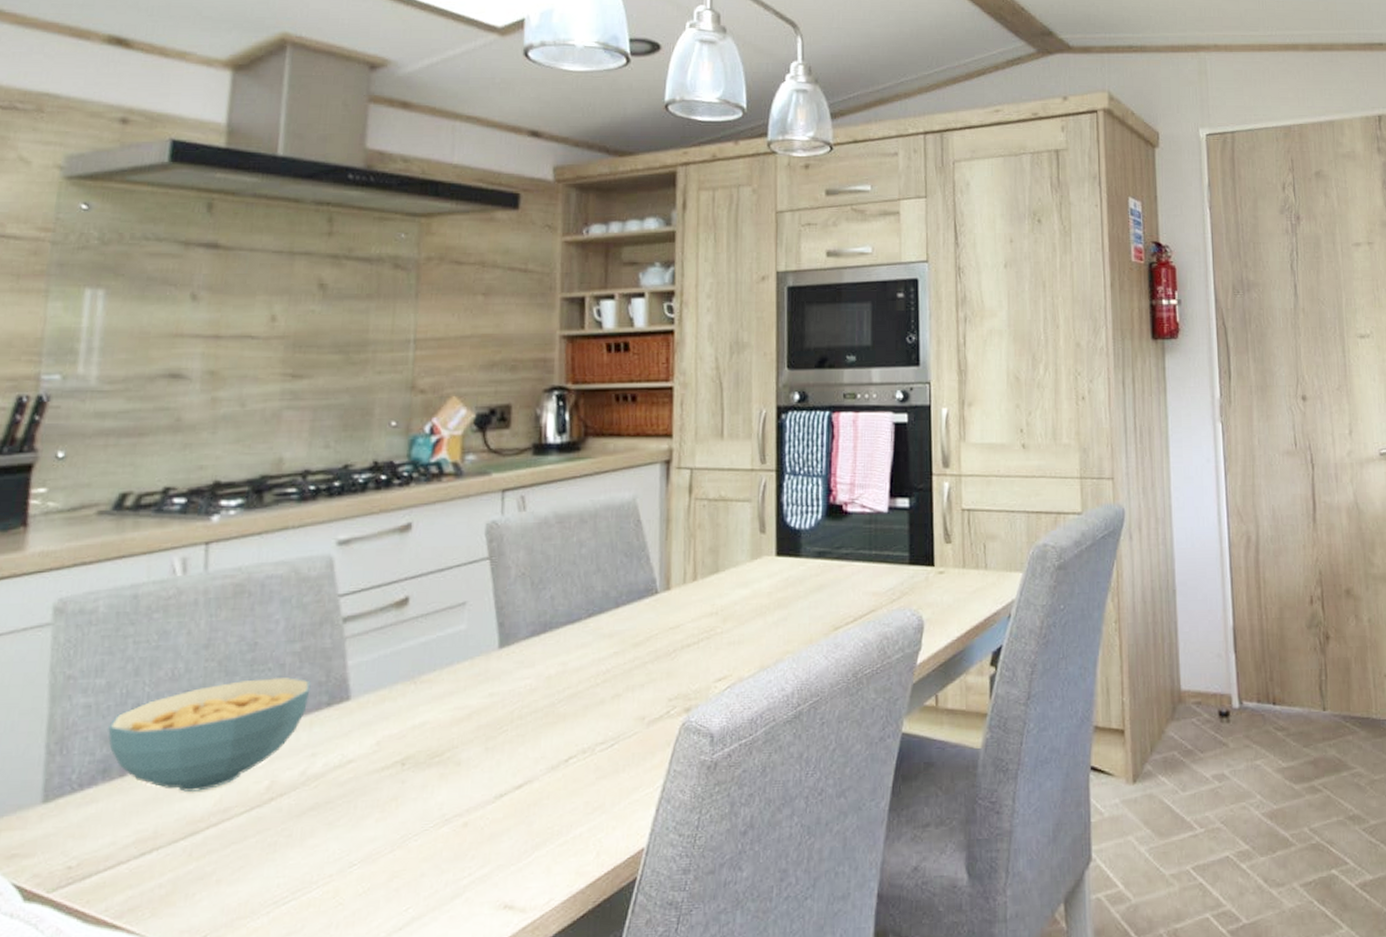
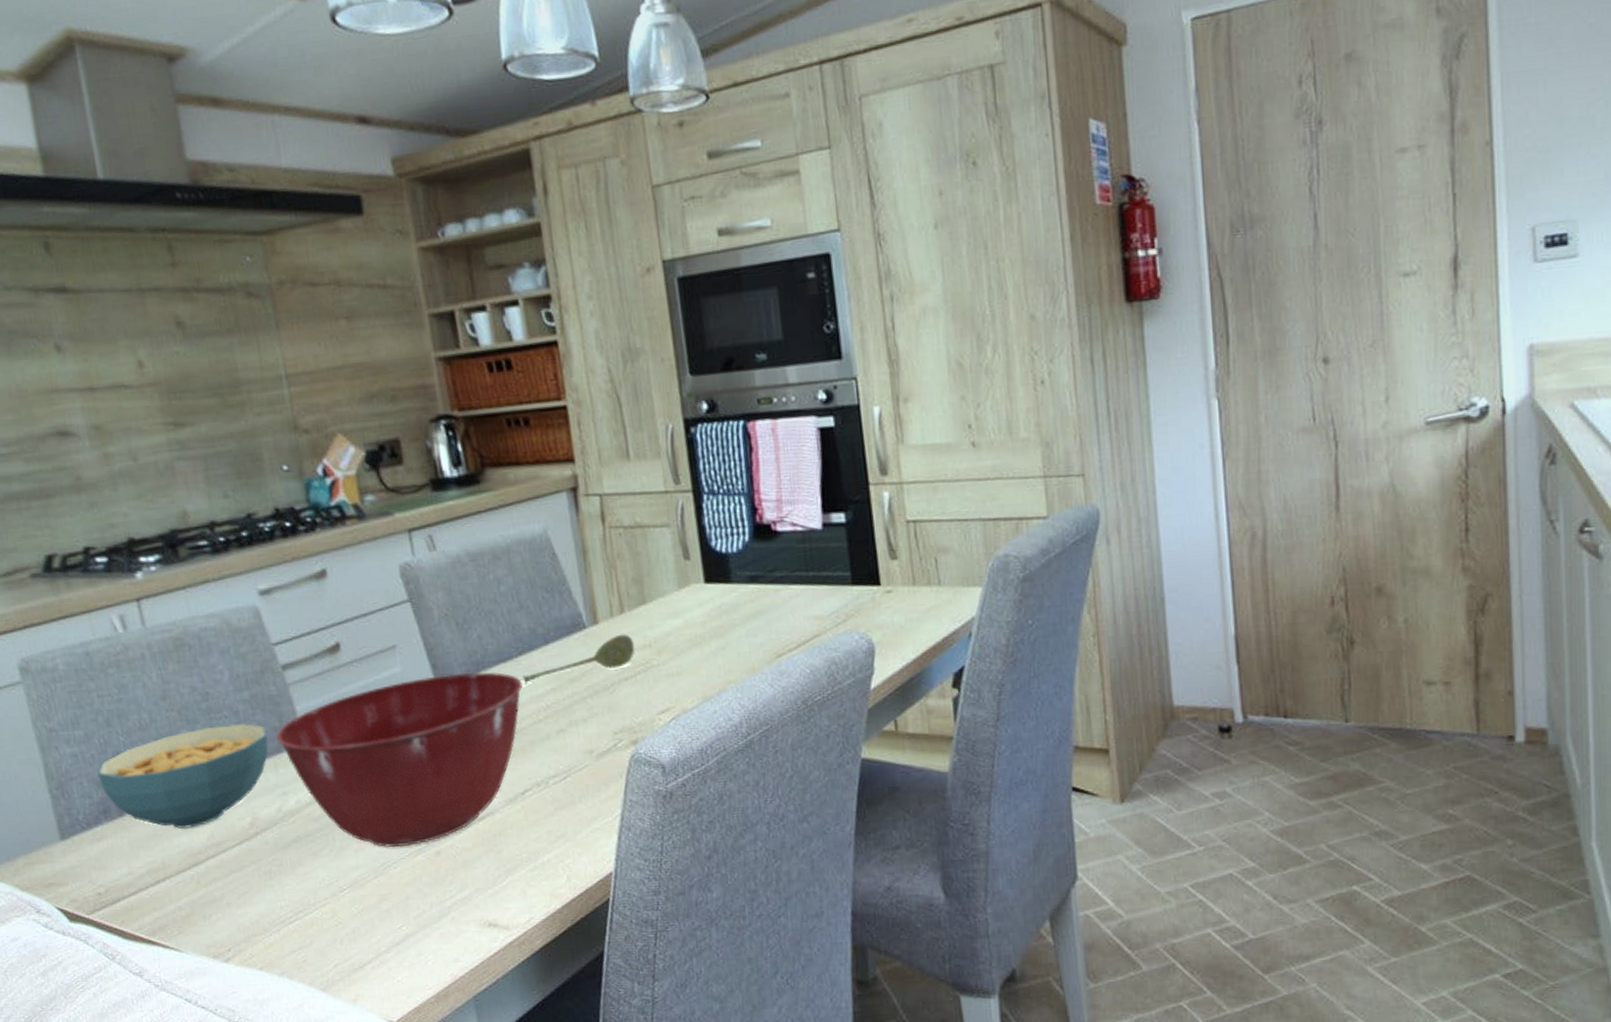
mixing bowl: none [319,633,586,818] -> present [277,672,523,848]
soupspoon: none [588,601,702,647] -> present [522,634,635,684]

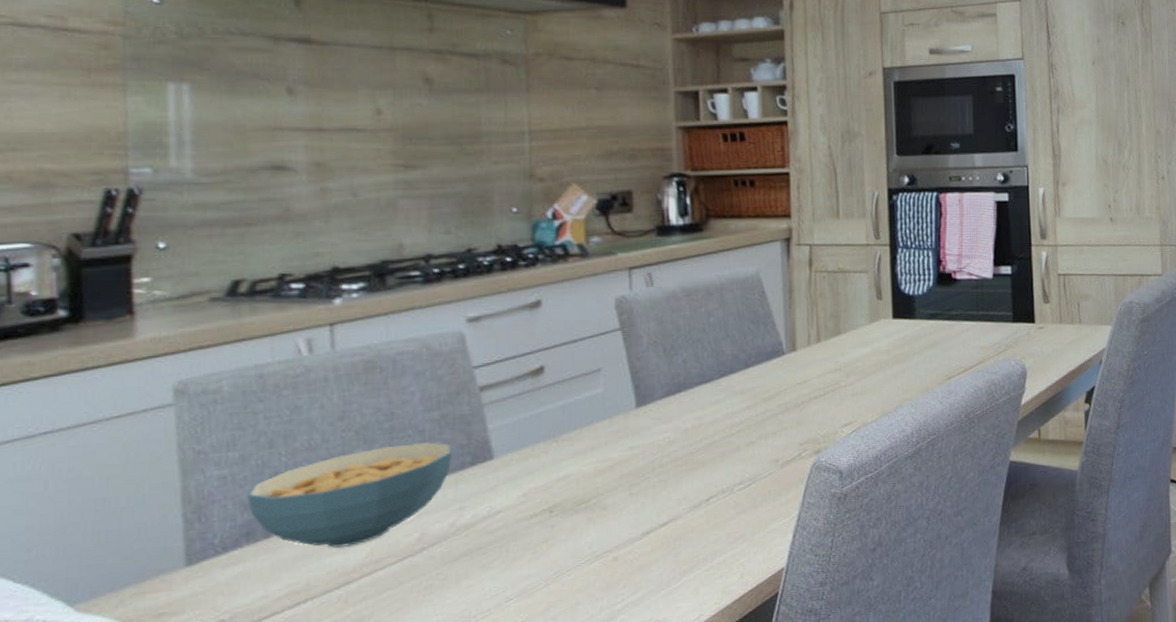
mixing bowl: present [277,672,523,848] -> none [463,392,720,556]
soupspoon: present [522,634,635,684] -> none [721,359,827,403]

